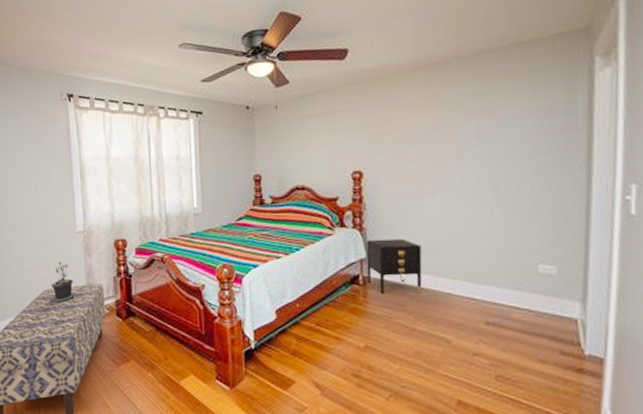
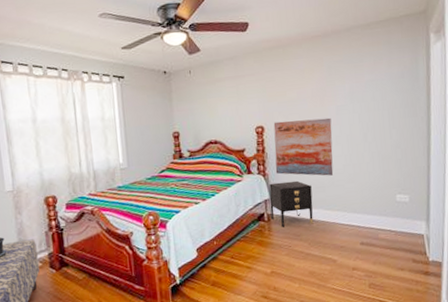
wall art: none [374,163,451,235] -> present [273,117,334,176]

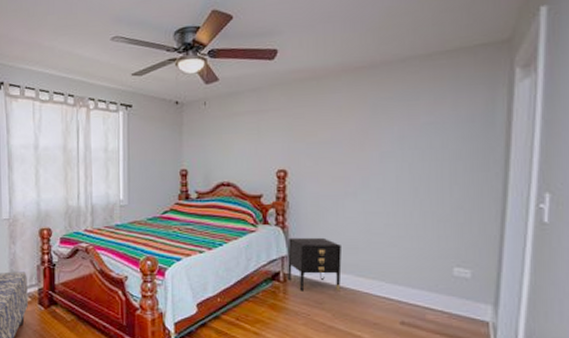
wall art: present [273,117,334,176] -> none [297,165,373,236]

